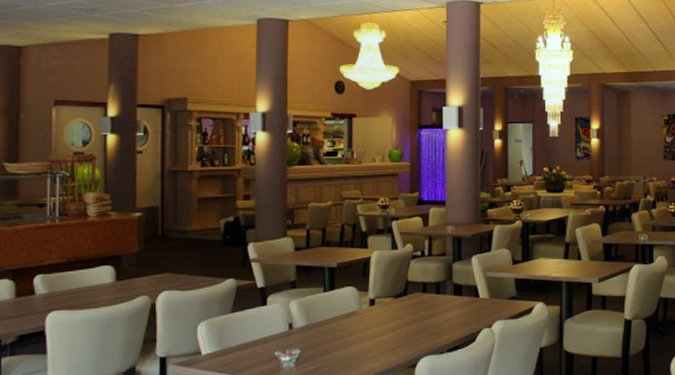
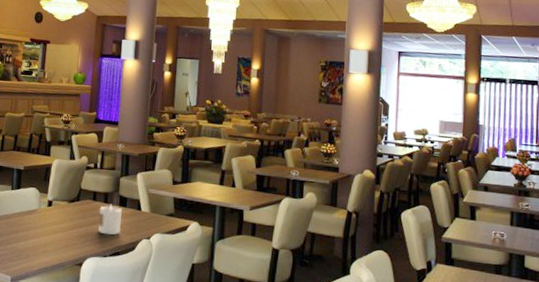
candle: none [431,294,458,329] -> present [98,204,122,235]

